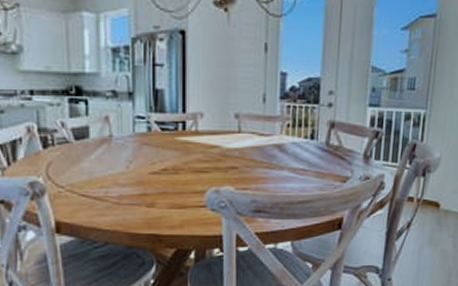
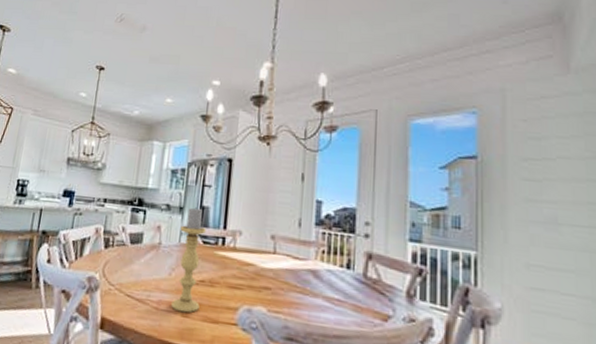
candle holder: none [132,91,165,203] -> present [171,207,206,313]

